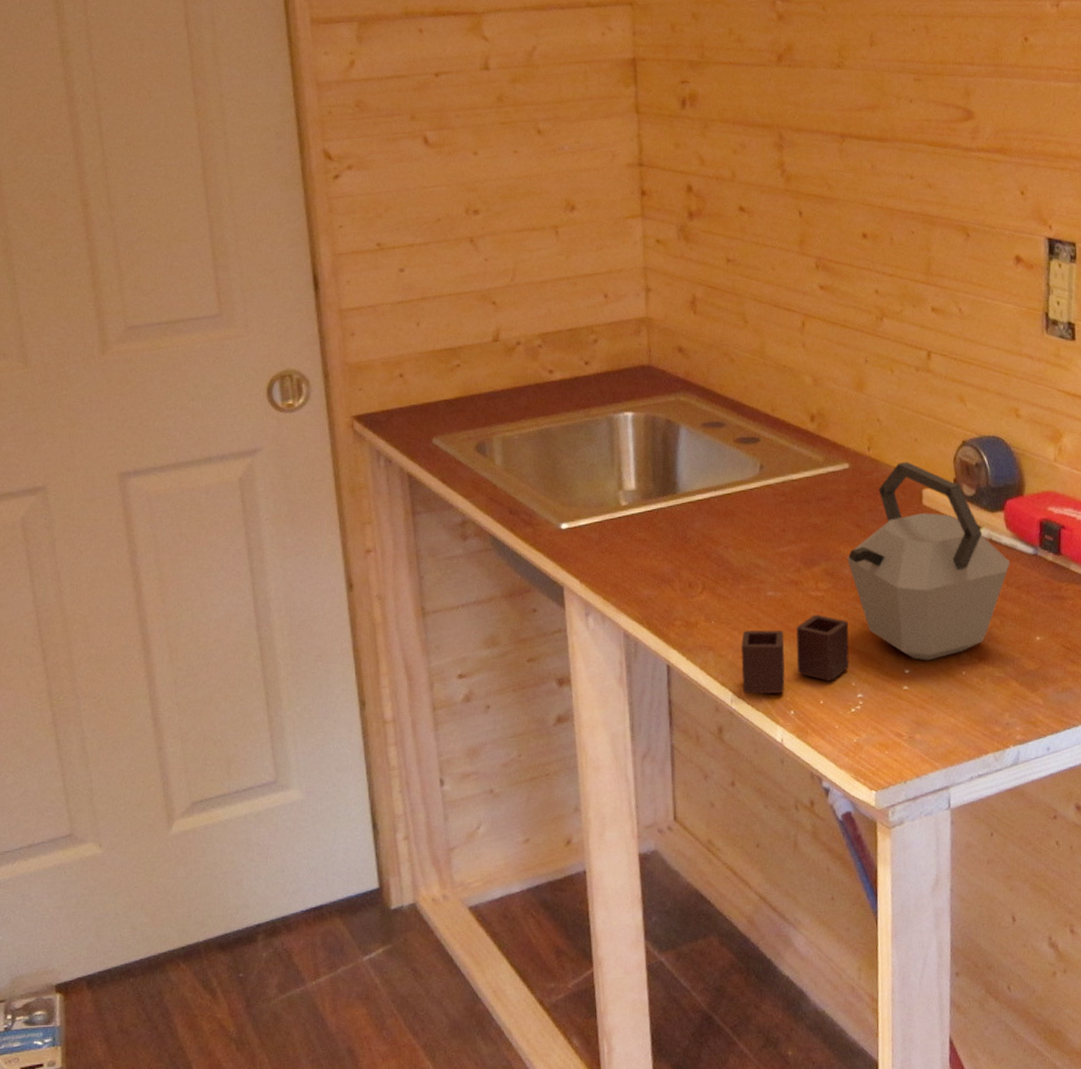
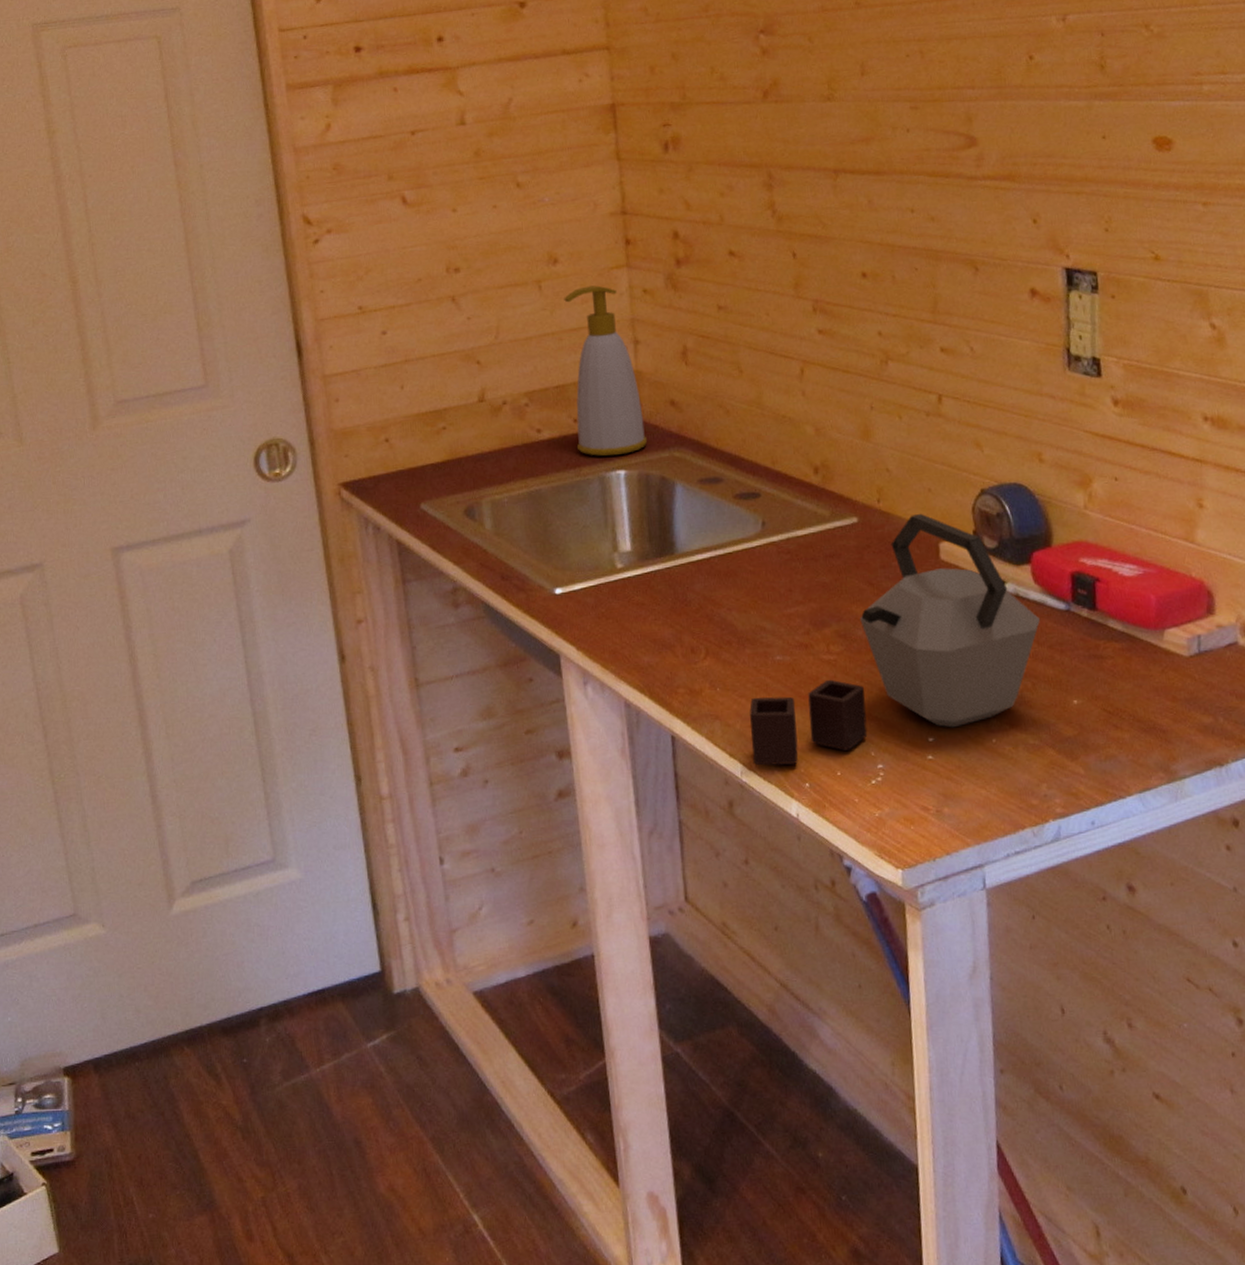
soap bottle: none [580,233,655,399] -> present [564,285,648,457]

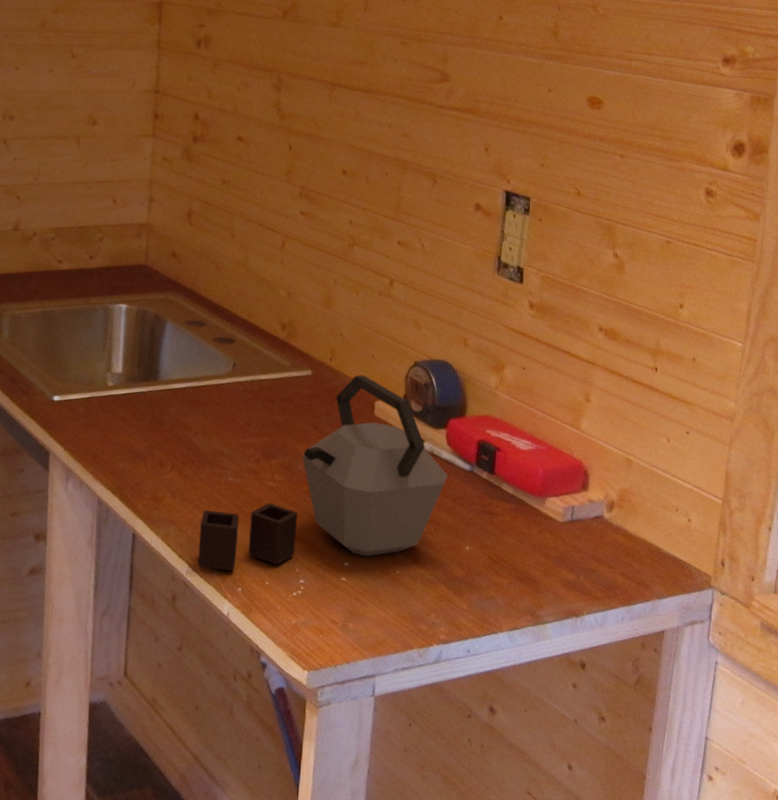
soap bottle: present [564,285,648,457] -> none [89,147,149,292]

